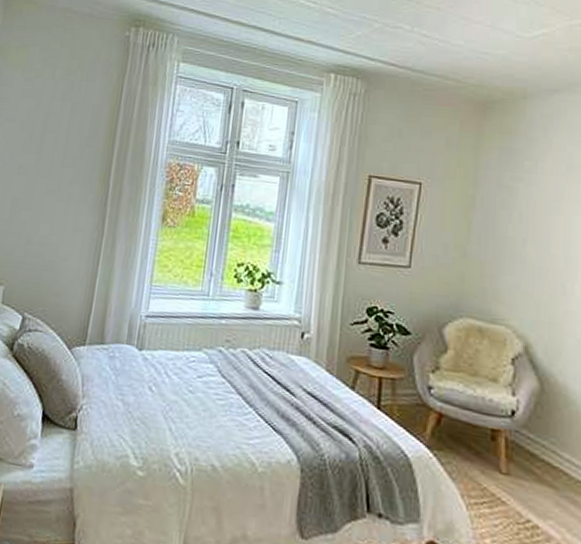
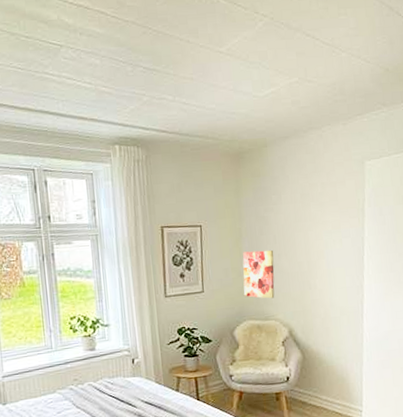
wall art: none [465,226,517,296] -> present [242,250,275,299]

